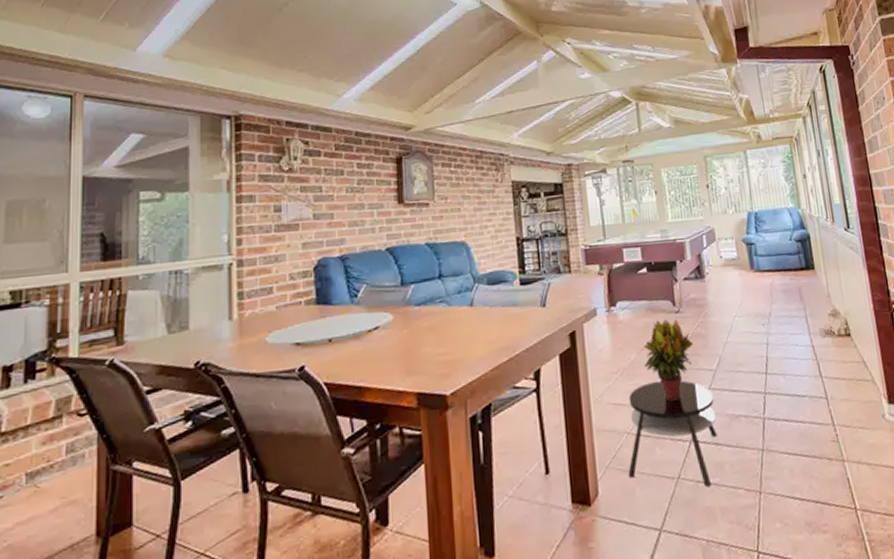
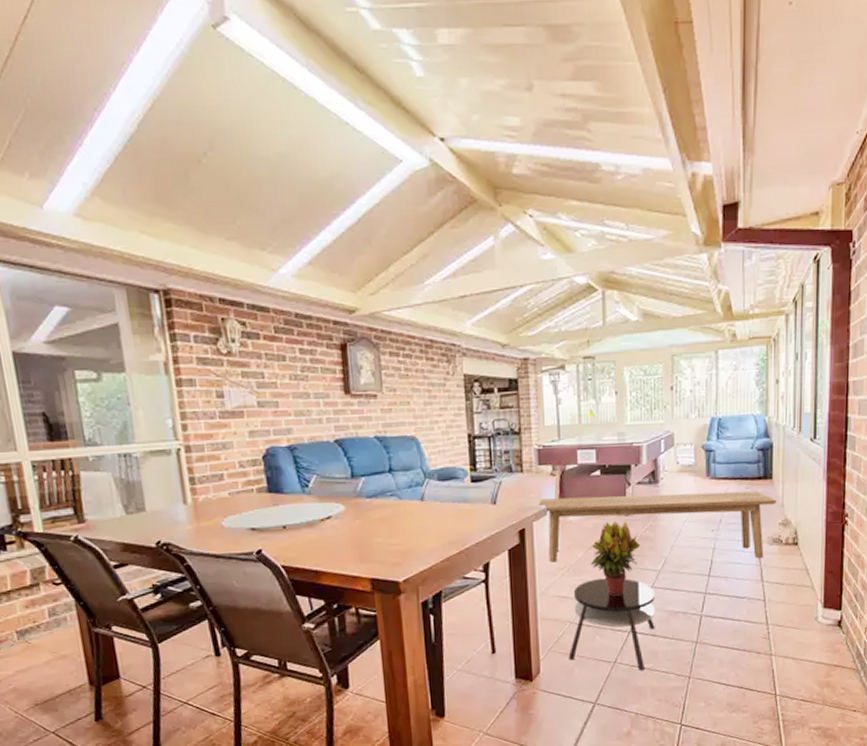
bench: none [587,282,822,366] -> present [538,491,776,562]

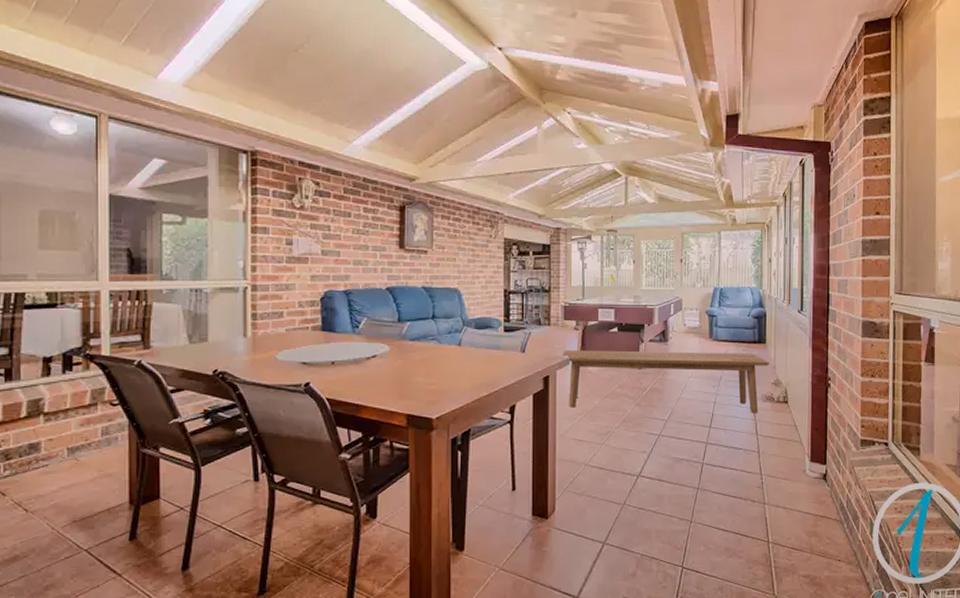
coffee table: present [568,578,655,670] -> none [582,425,662,513]
potted plant: present [591,521,640,596] -> none [606,374,650,442]

